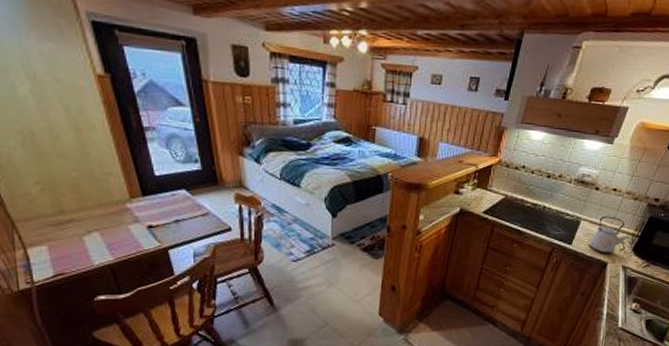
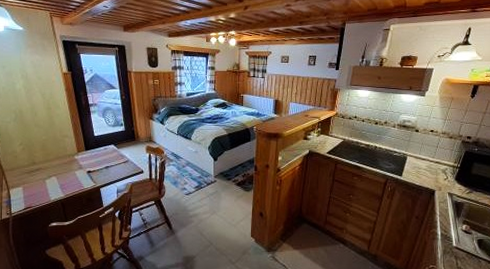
kettle: present [589,216,630,253] -> none [417,152,451,183]

